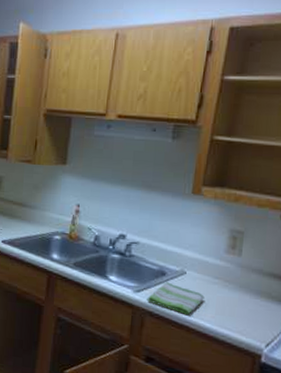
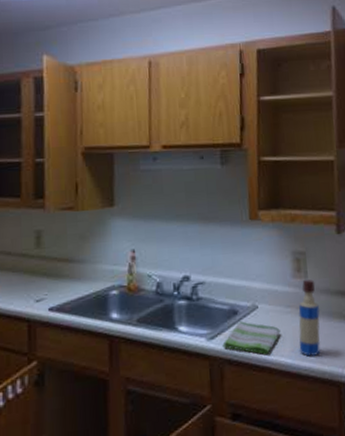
tequila bottle: none [220,257,249,326] -> present [298,280,320,356]

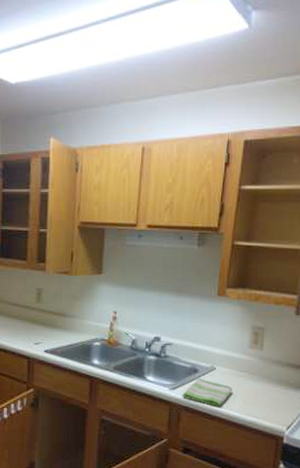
tequila bottle: present [298,280,320,356] -> none [247,351,269,413]

